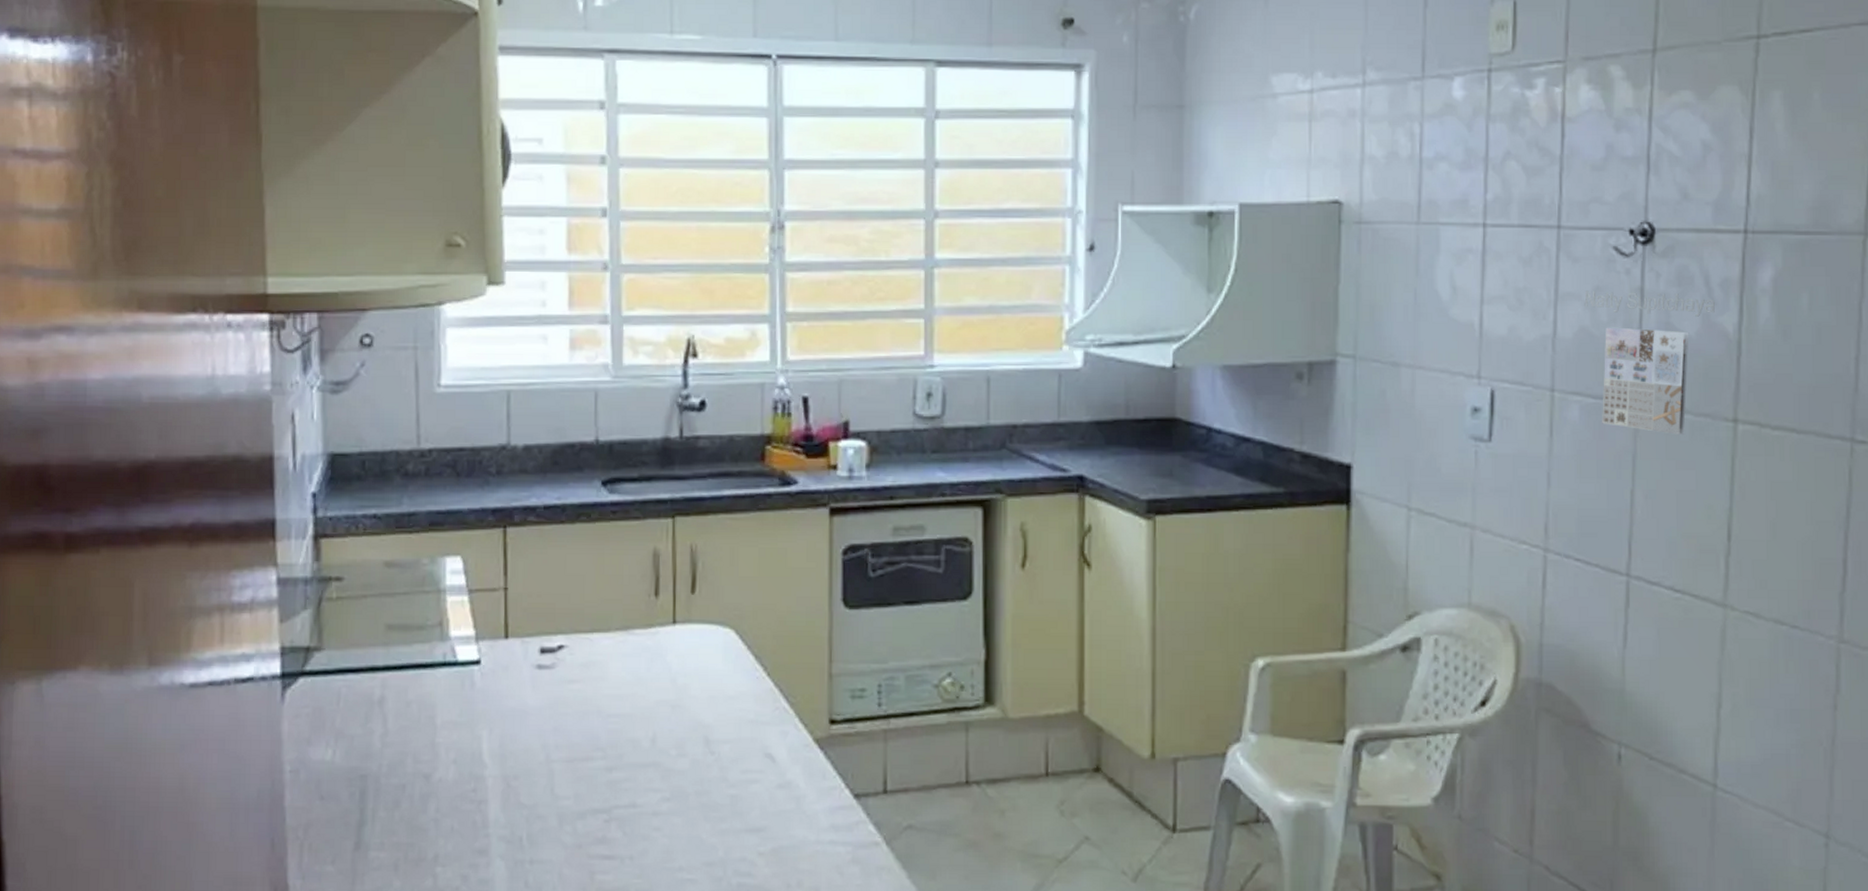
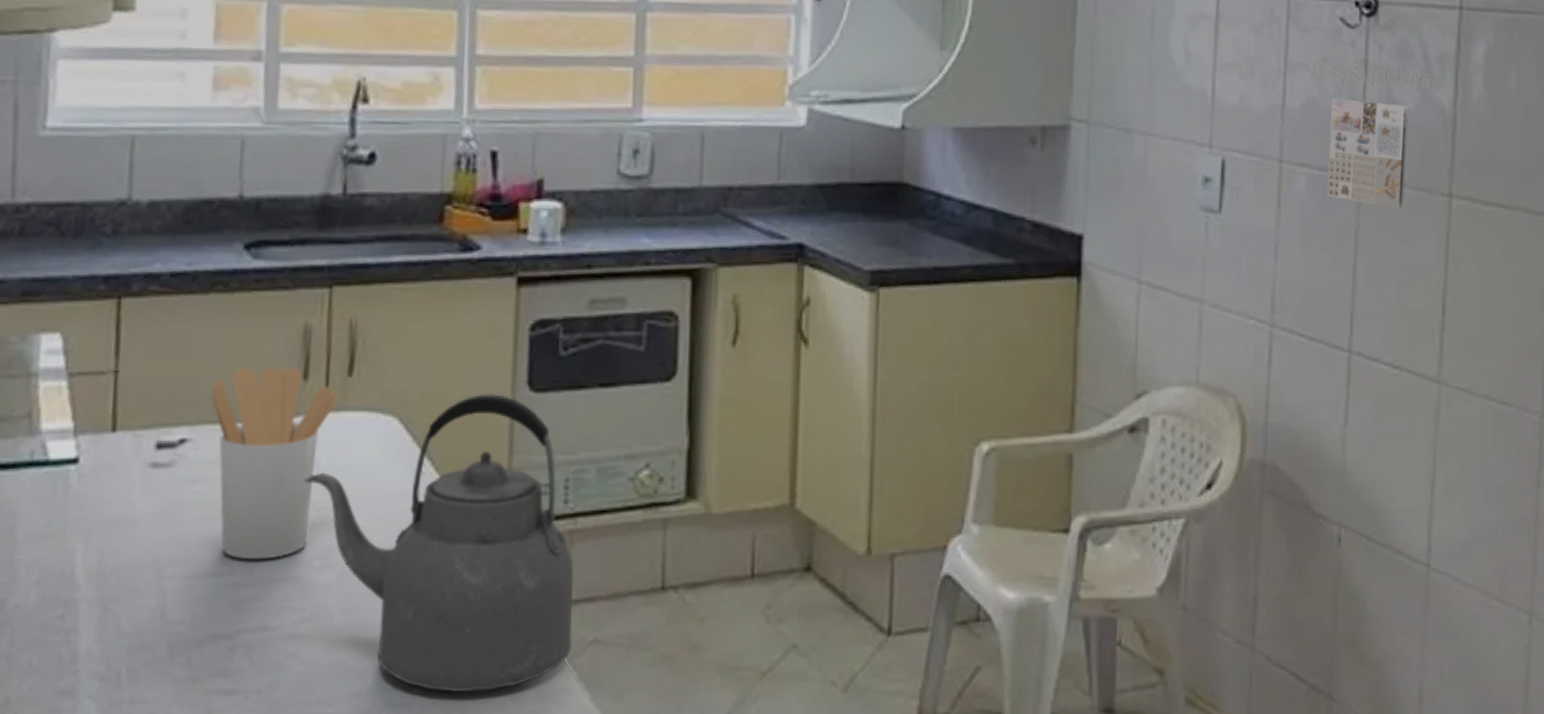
utensil holder: none [582,584,684,748] -> present [212,366,338,560]
kettle: none [660,610,891,867] -> present [305,394,575,693]

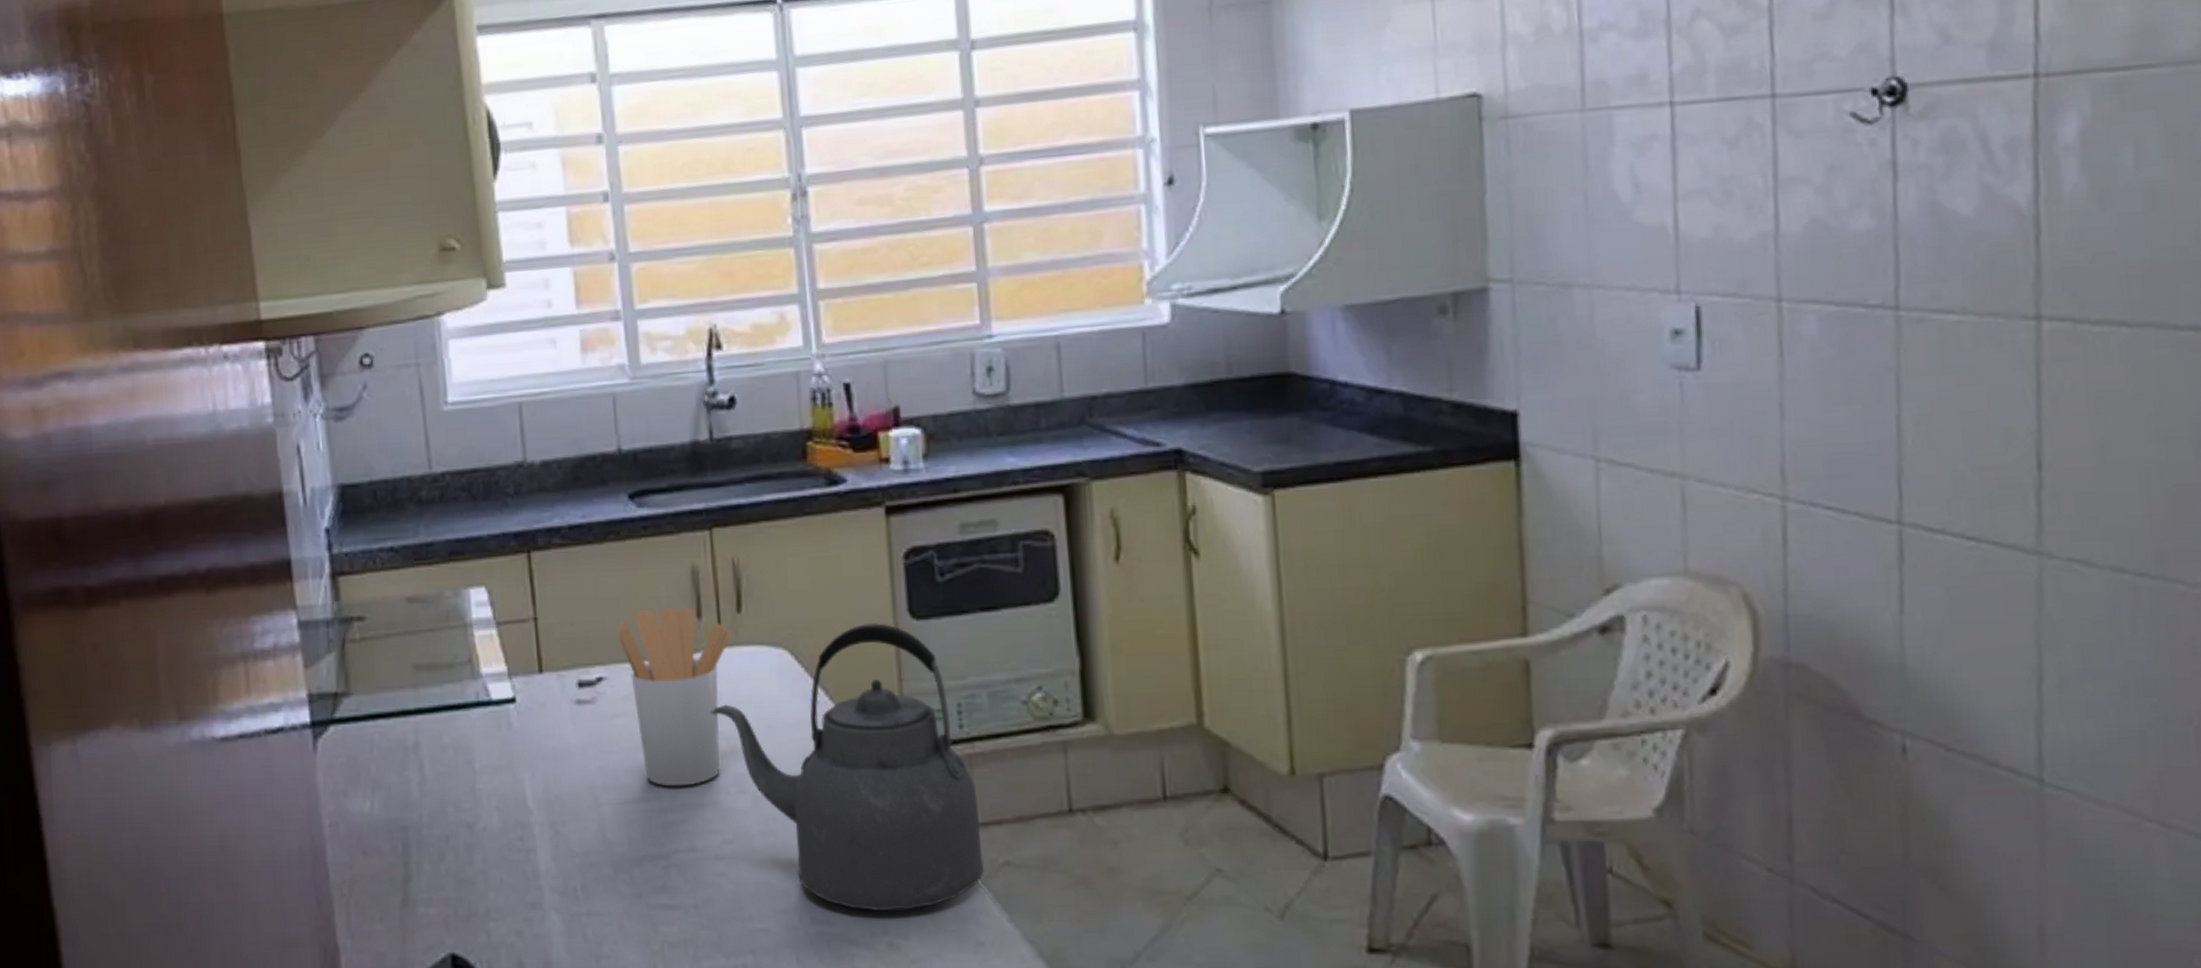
calendar: present [1312,61,1433,209] -> none [1814,163,1999,342]

